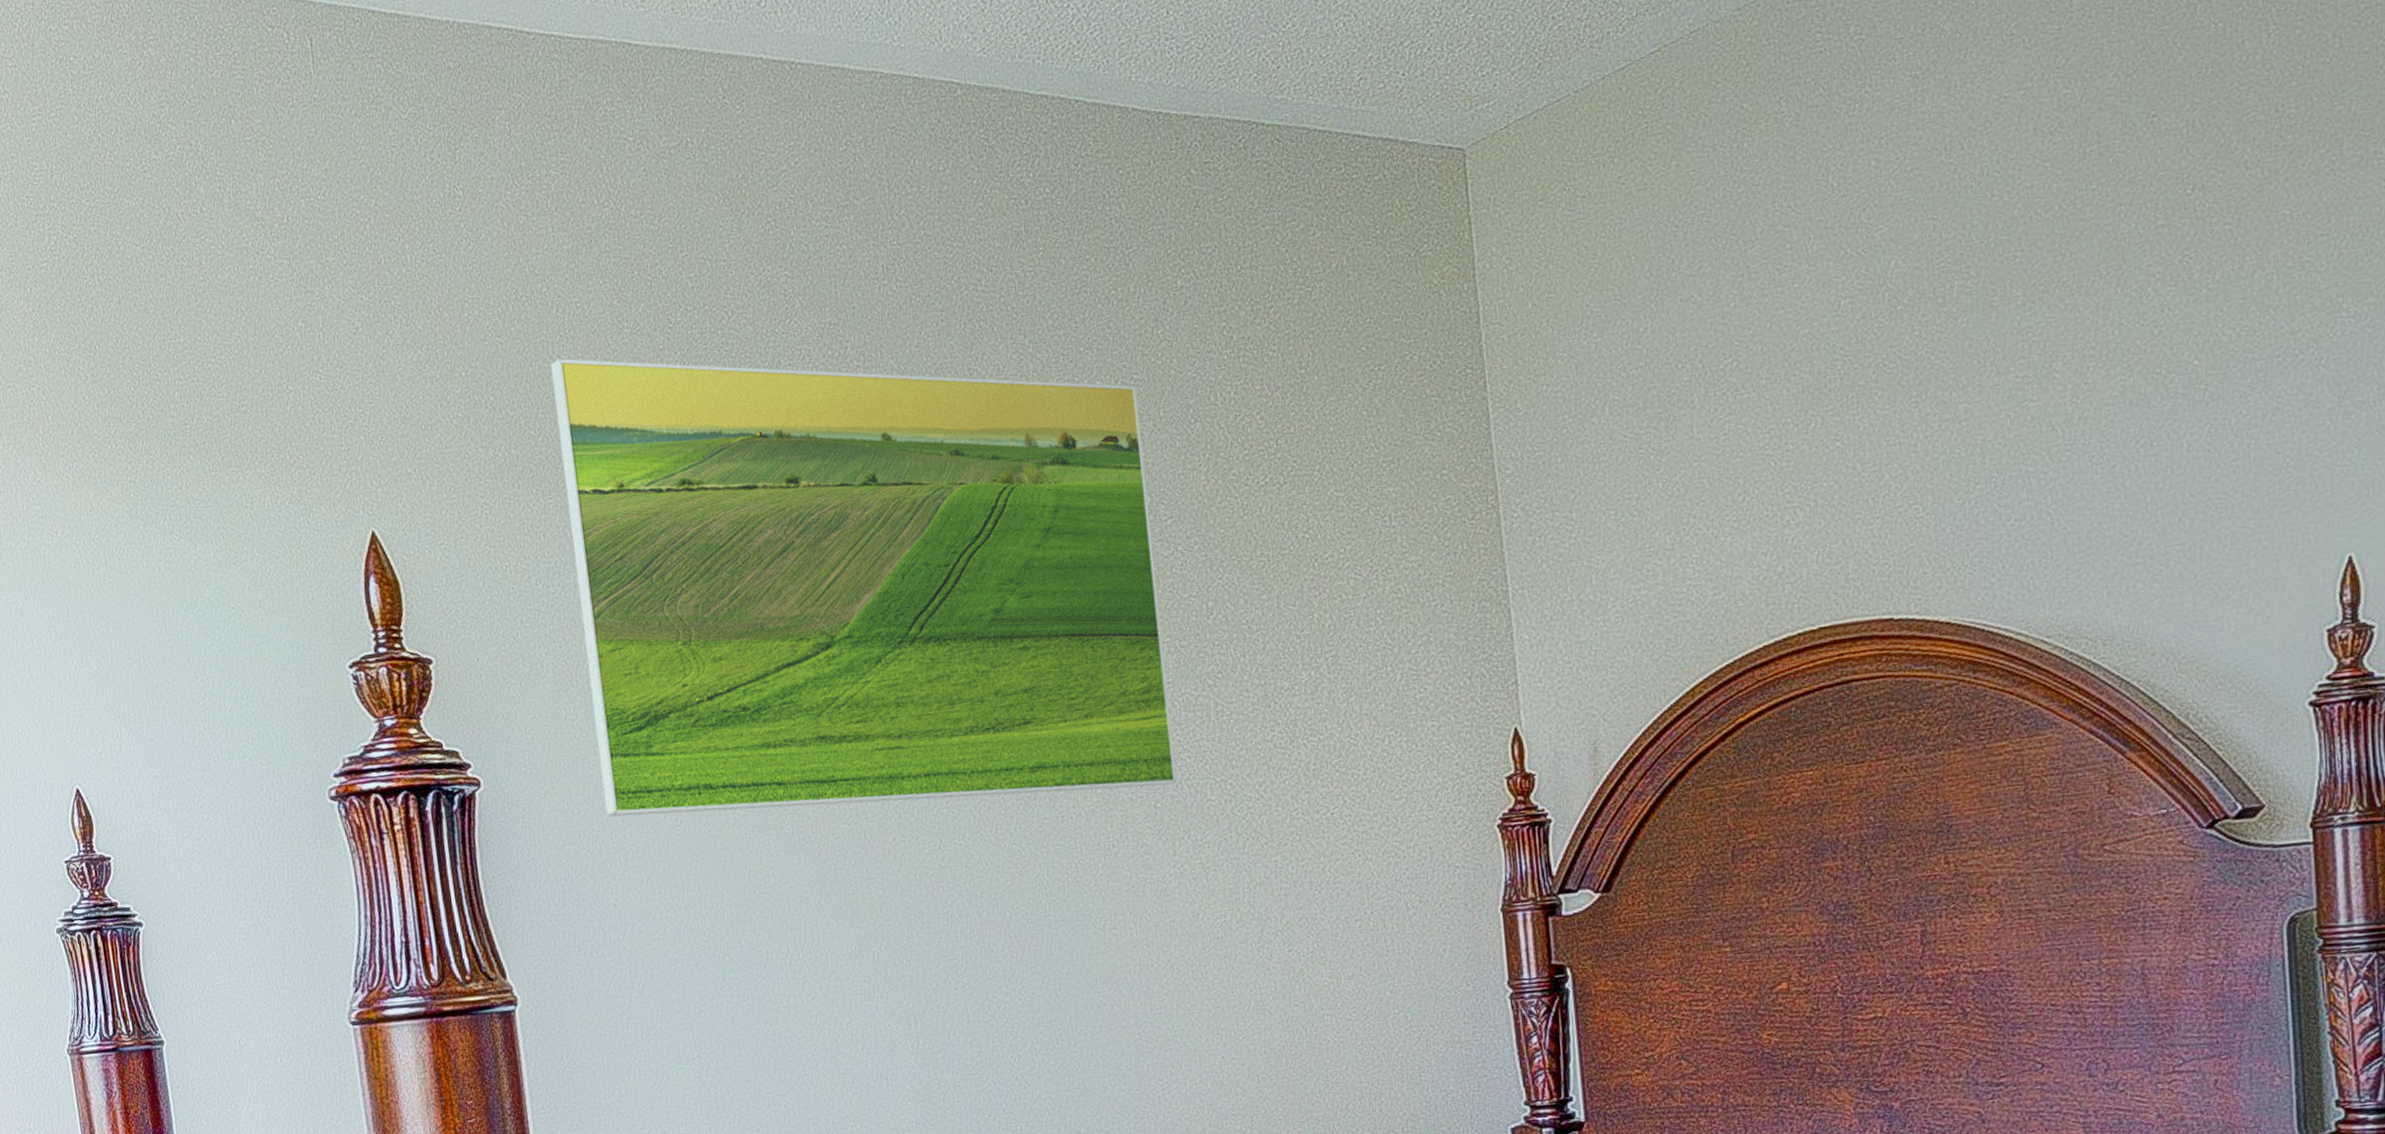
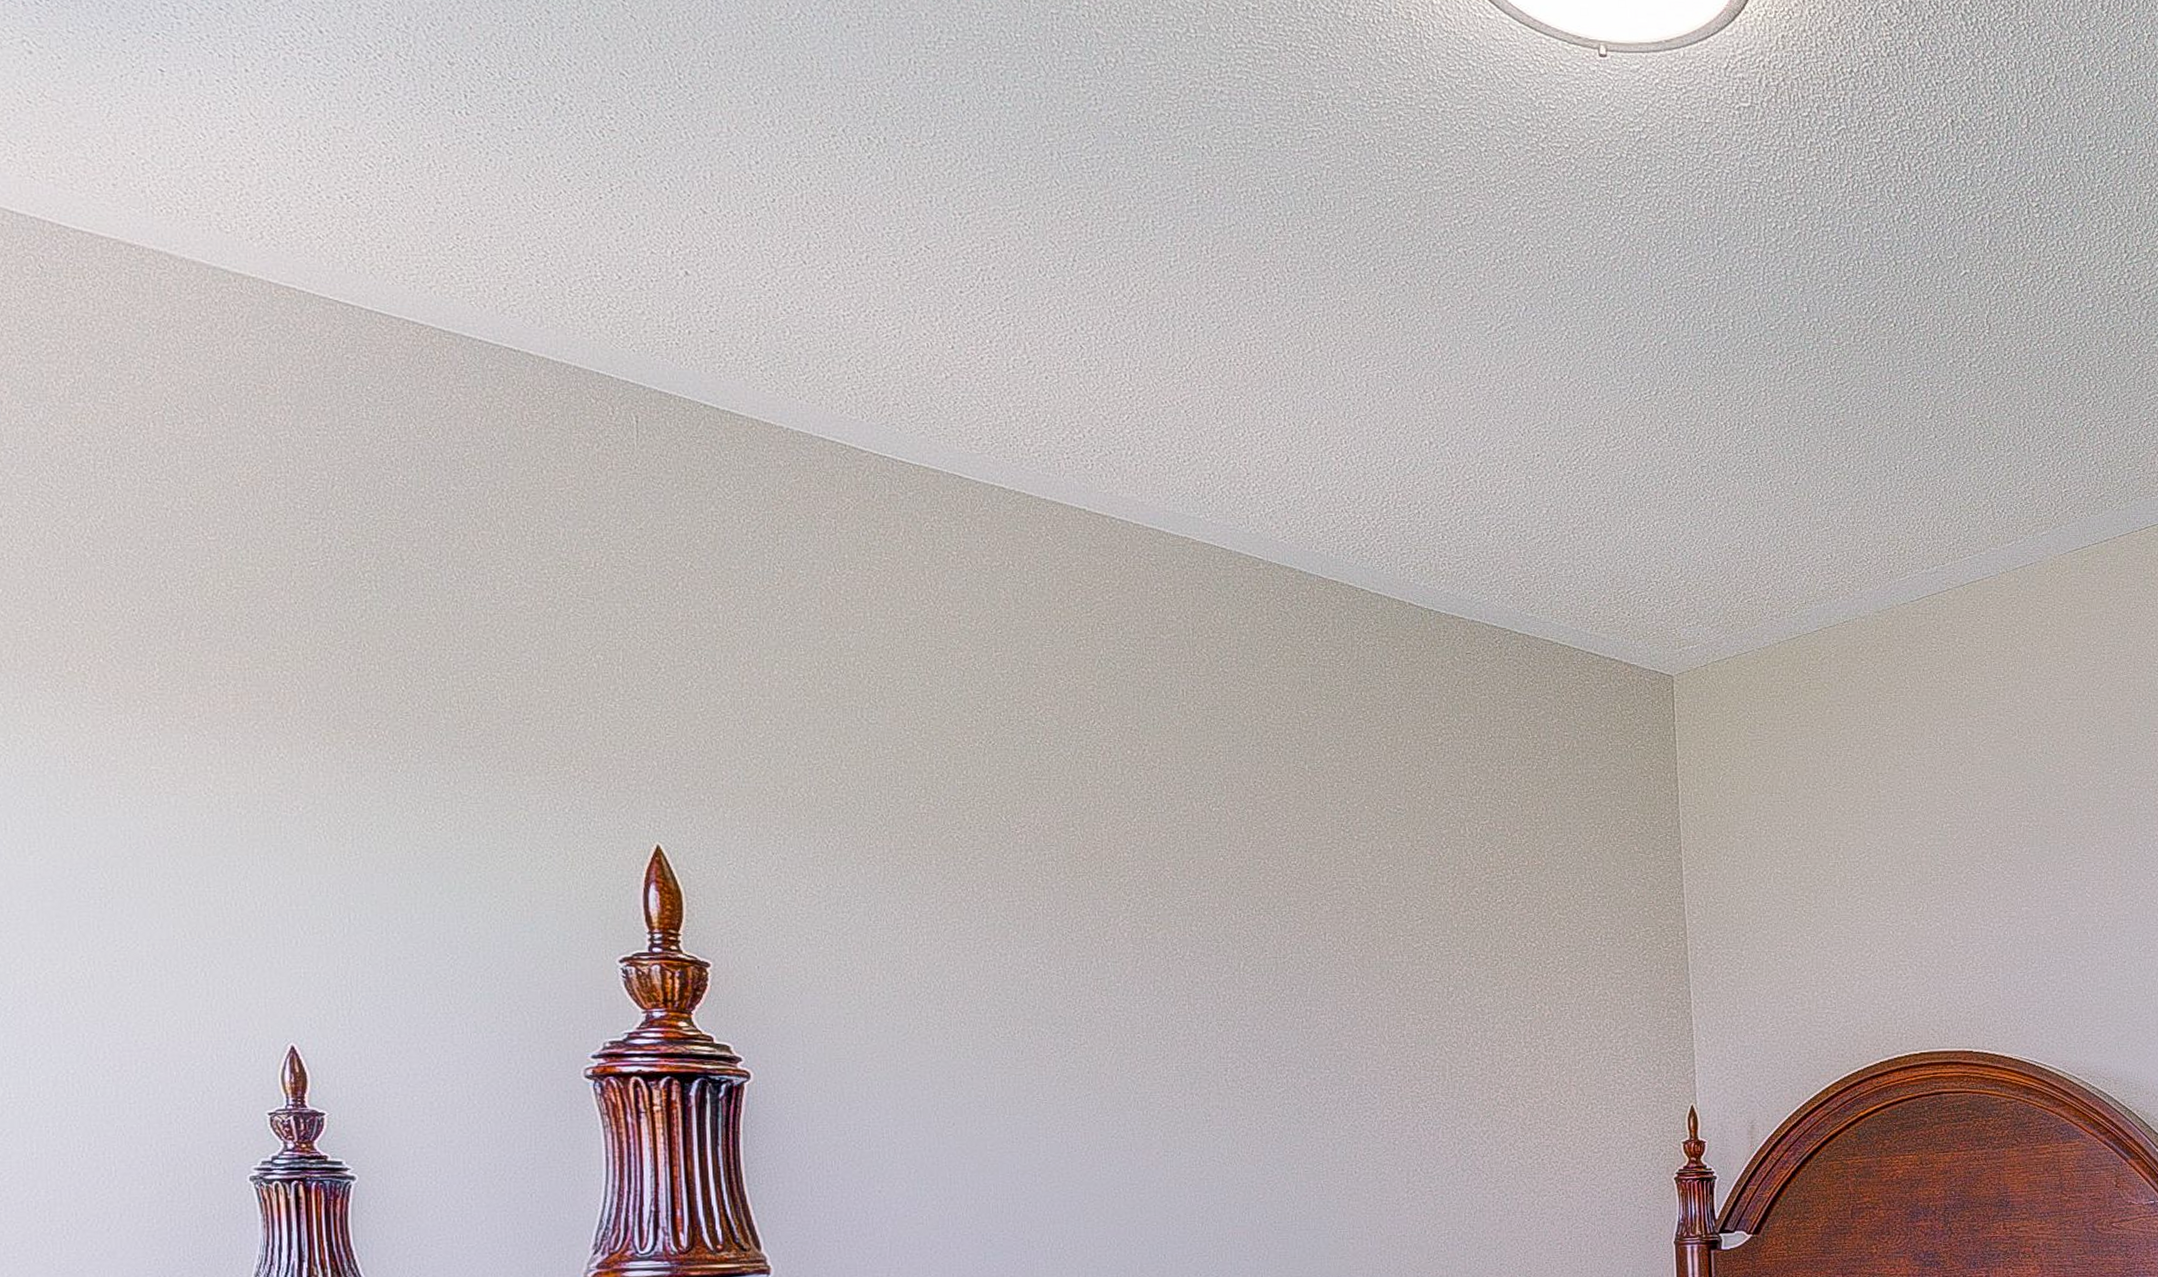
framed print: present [550,358,1177,817] -> none [858,723,1414,1127]

